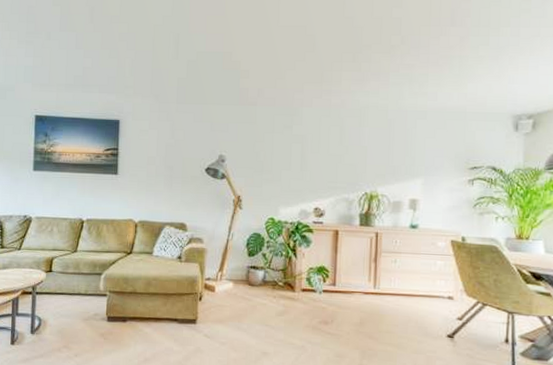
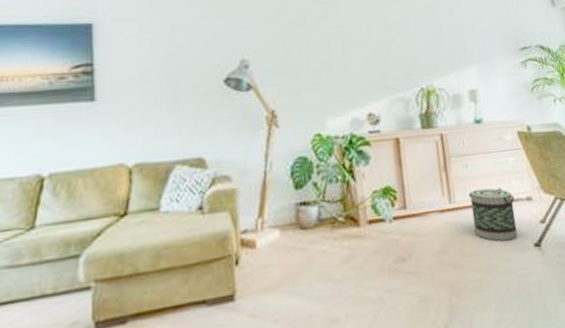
basket: none [393,281,437,328] -> present [468,187,518,242]

